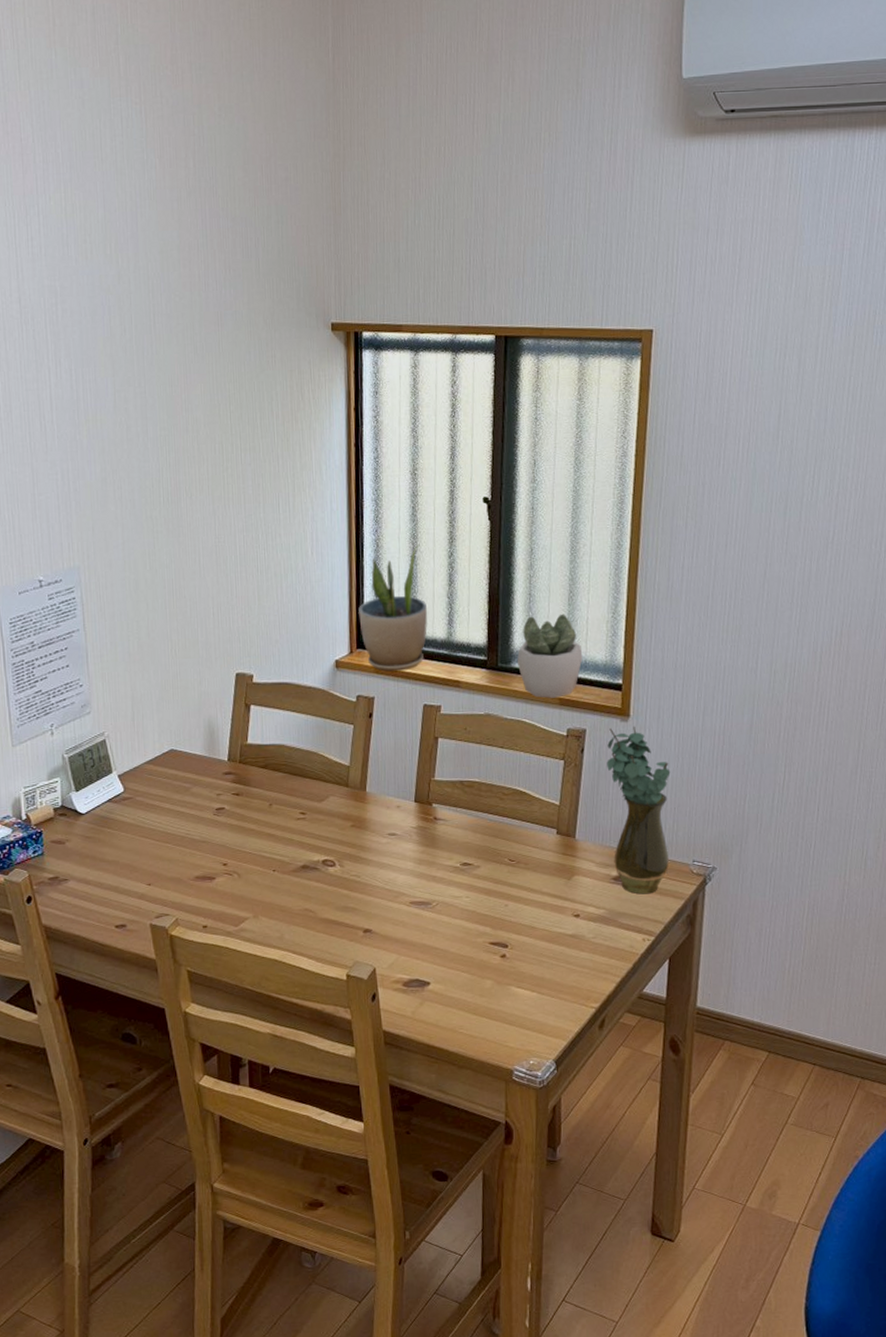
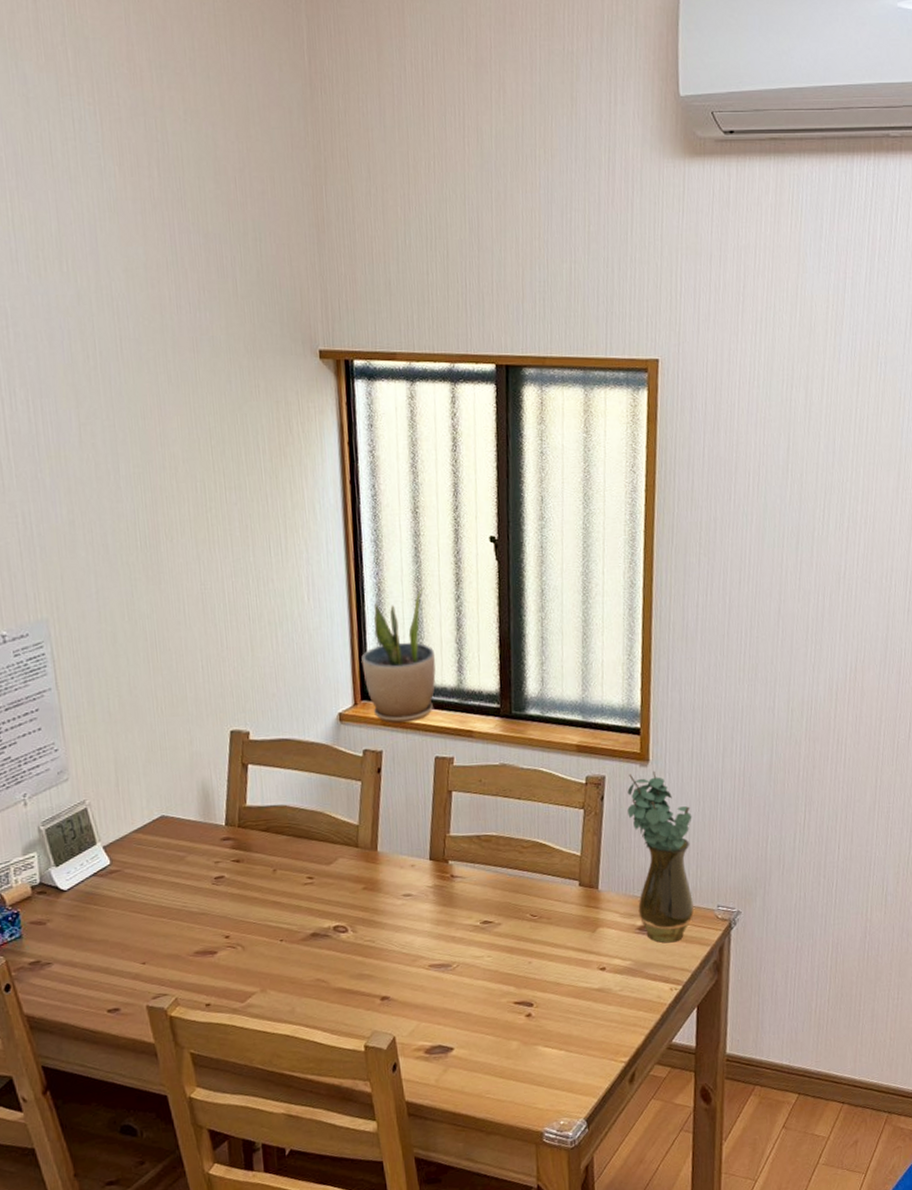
succulent plant: present [517,613,583,698] -> none [531,657,599,746]

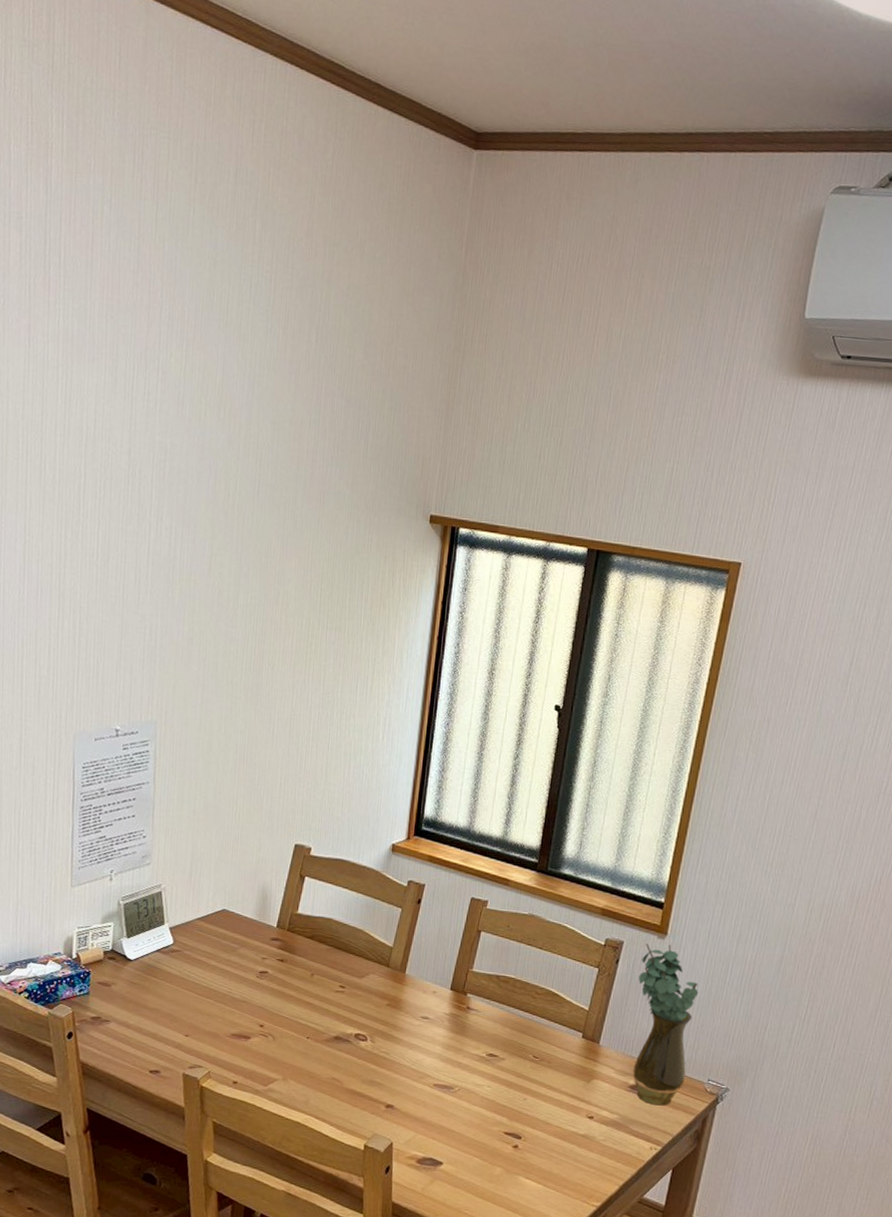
potted plant: present [361,587,436,724] -> none [420,742,488,863]

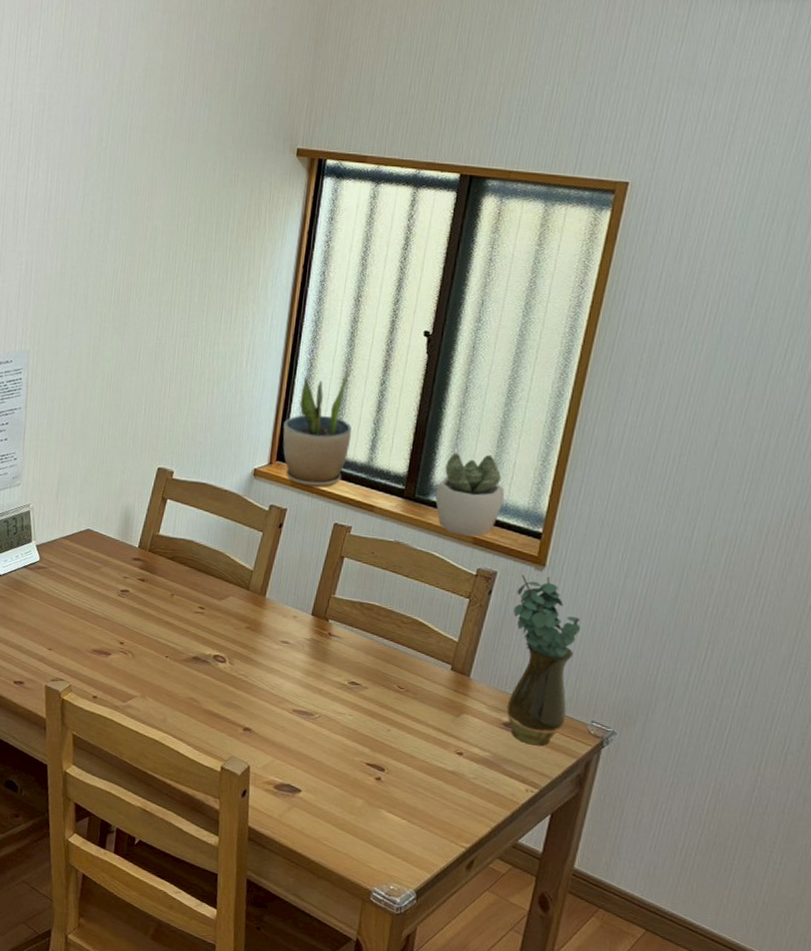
potted plant: none [420,742,488,863] -> present [283,368,354,489]
succulent plant: none [566,826,630,908] -> present [434,453,505,537]

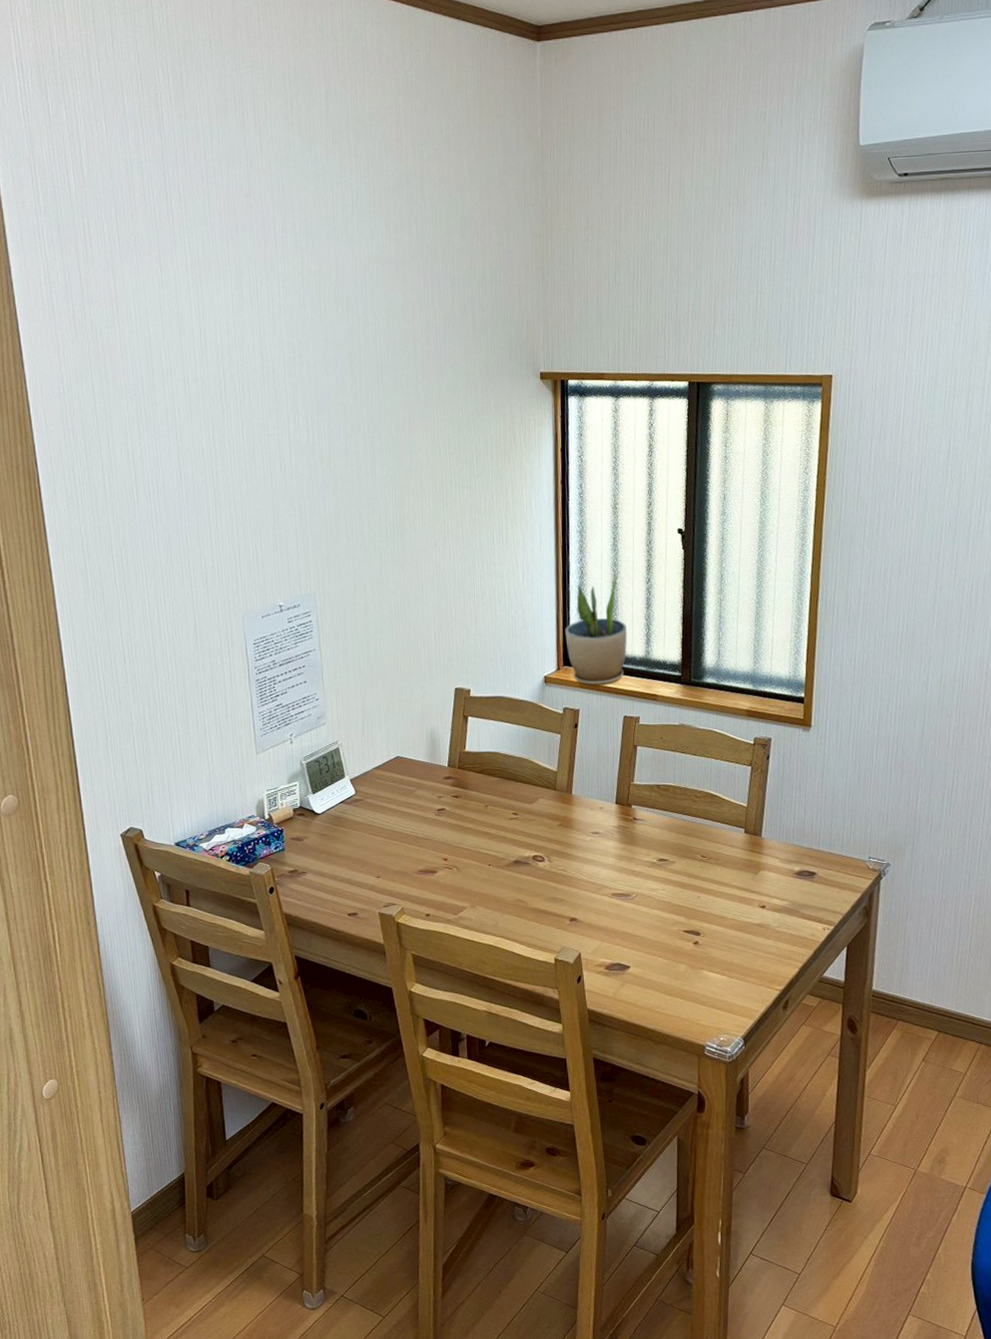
succulent plant: present [434,453,505,537] -> none [708,633,768,710]
vase: present [506,575,581,746] -> none [790,735,849,888]

